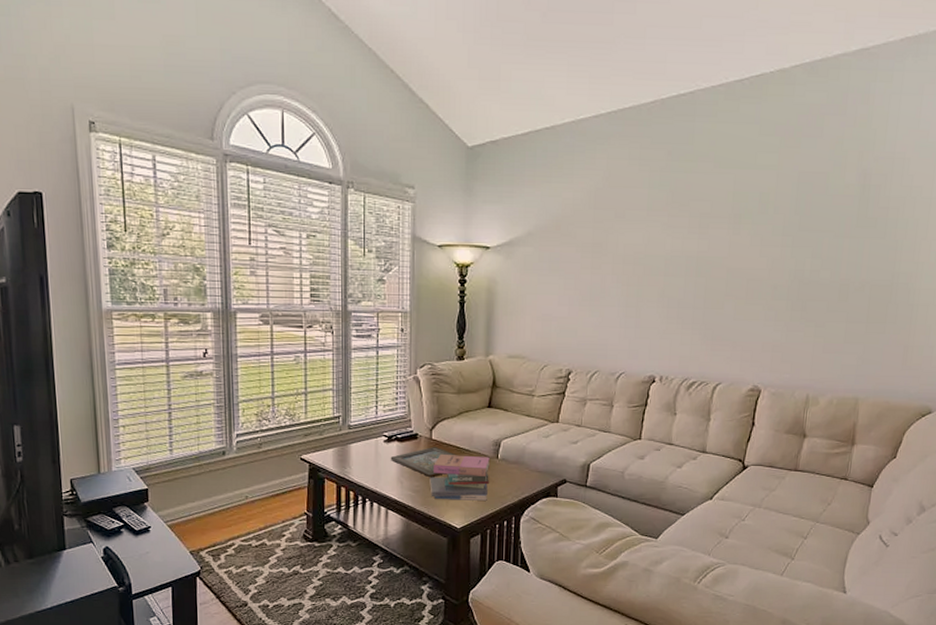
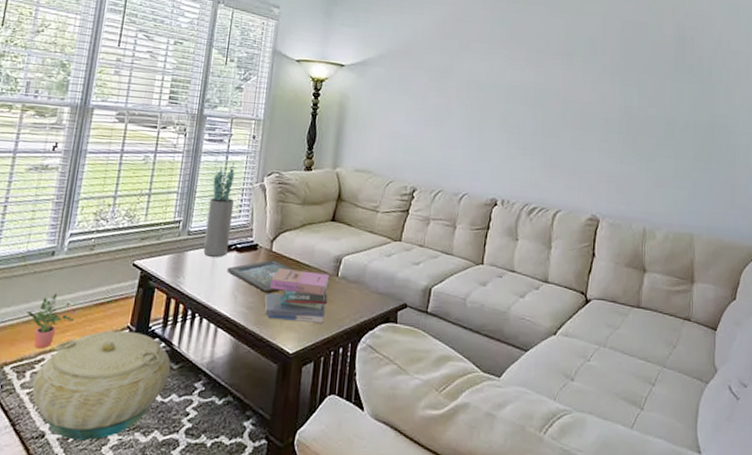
potted plant: none [210,488,254,536] -> present [27,293,74,349]
basket: none [228,517,350,607] -> present [32,330,171,441]
vase: none [366,356,390,447] -> present [203,161,236,257]

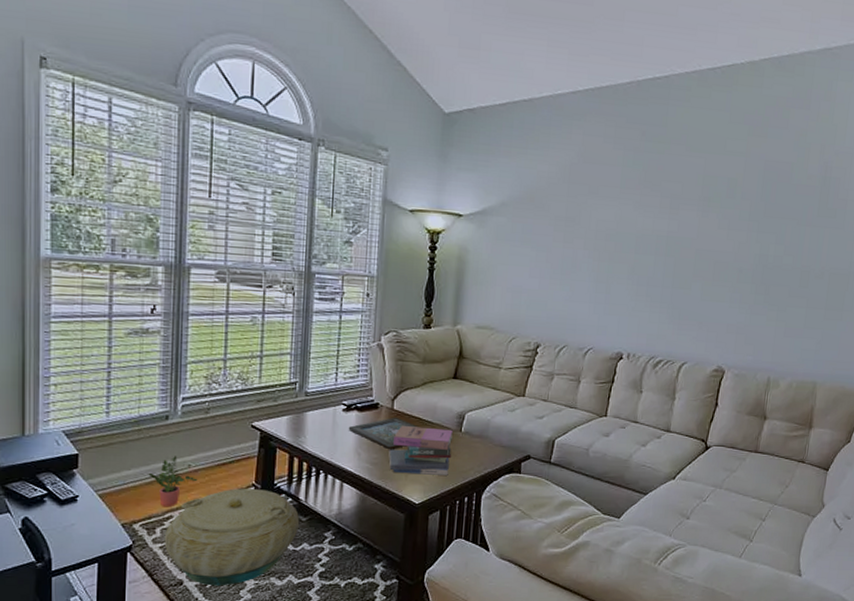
vase: present [203,161,236,257] -> none [323,321,352,417]

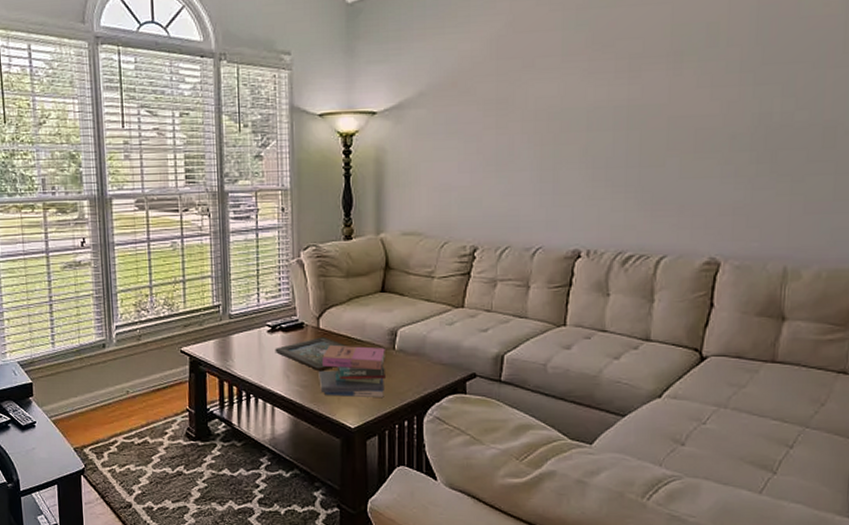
potted plant: present [148,456,197,507] -> none [92,383,136,433]
basket: present [164,489,300,586] -> none [111,414,235,510]

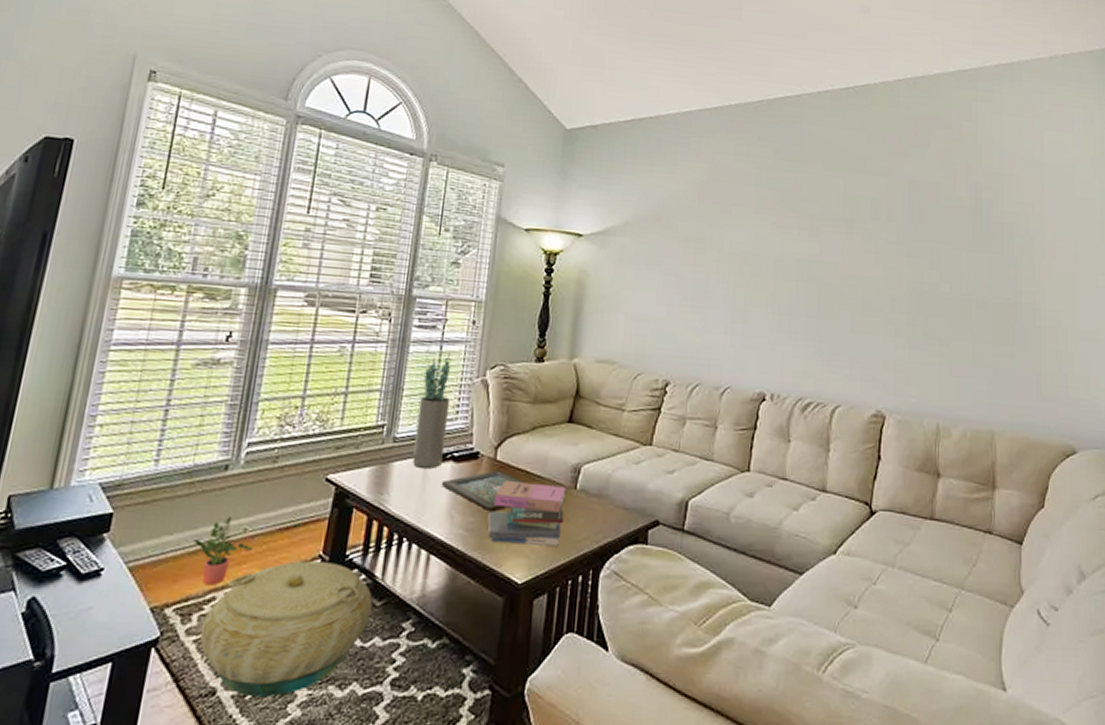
potted plant: none [92,383,136,433] -> present [193,517,252,586]
basket: none [111,414,235,510] -> present [199,561,373,698]
vase: none [246,238,273,338] -> present [412,352,452,469]

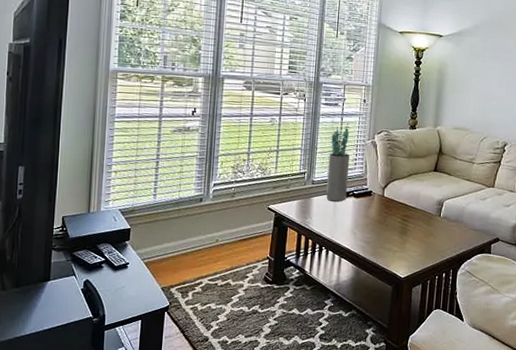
potted plant: present [193,517,252,586] -> none [184,232,223,275]
basket: present [199,561,373,698] -> none [194,260,305,344]
decorative tray: present [441,469,527,512] -> none [346,203,406,231]
books: present [487,479,566,546] -> none [379,210,433,254]

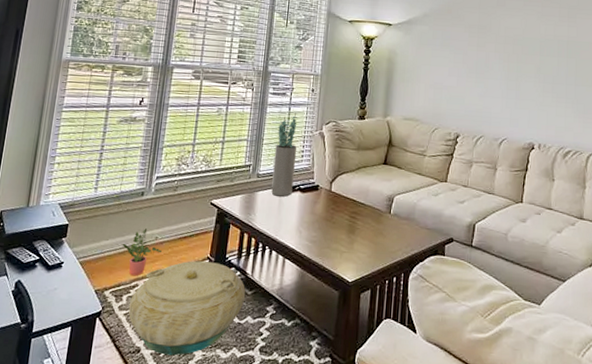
potted plant: none [184,232,223,275] -> present [122,229,162,276]
basket: none [194,260,305,344] -> present [128,261,246,356]

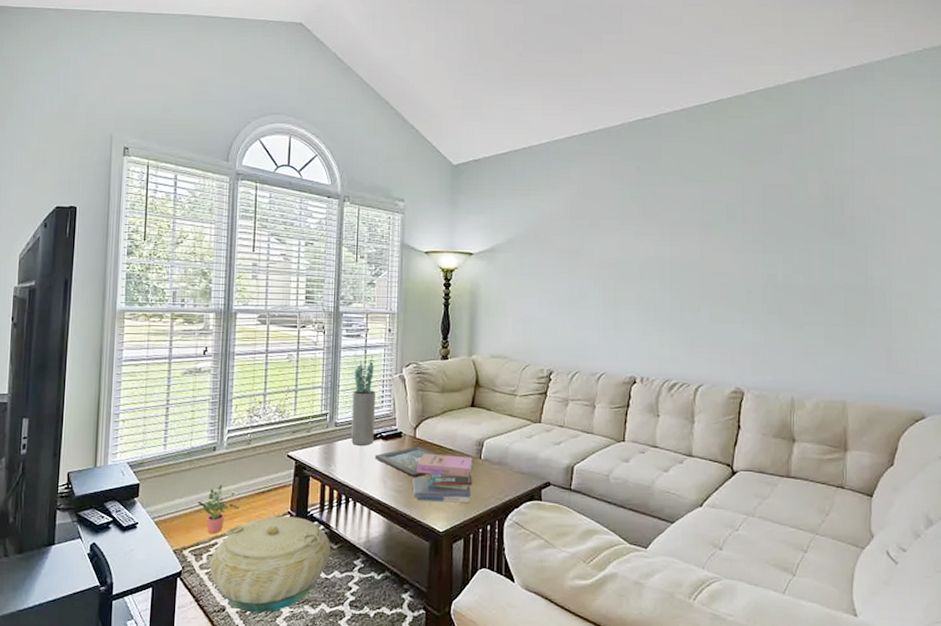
decorative tray: none [292,198,354,229] -> present [374,445,441,478]
books: none [326,206,383,255] -> present [413,453,473,503]

